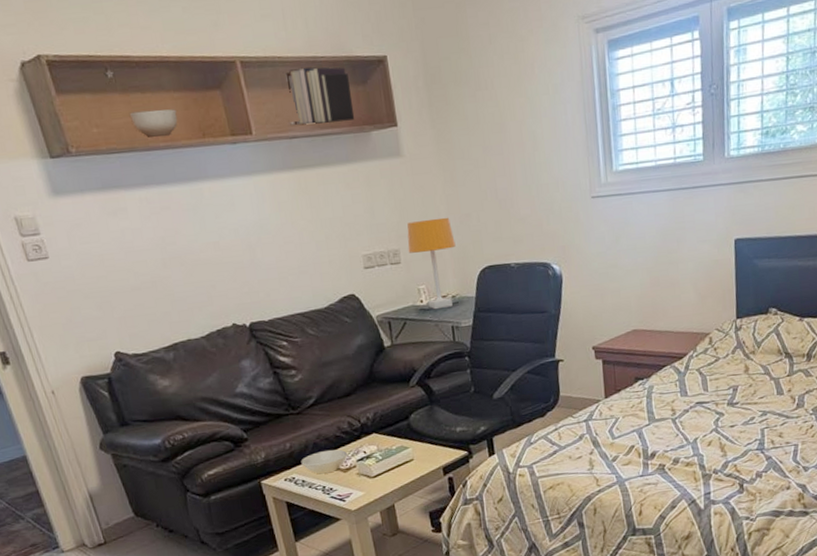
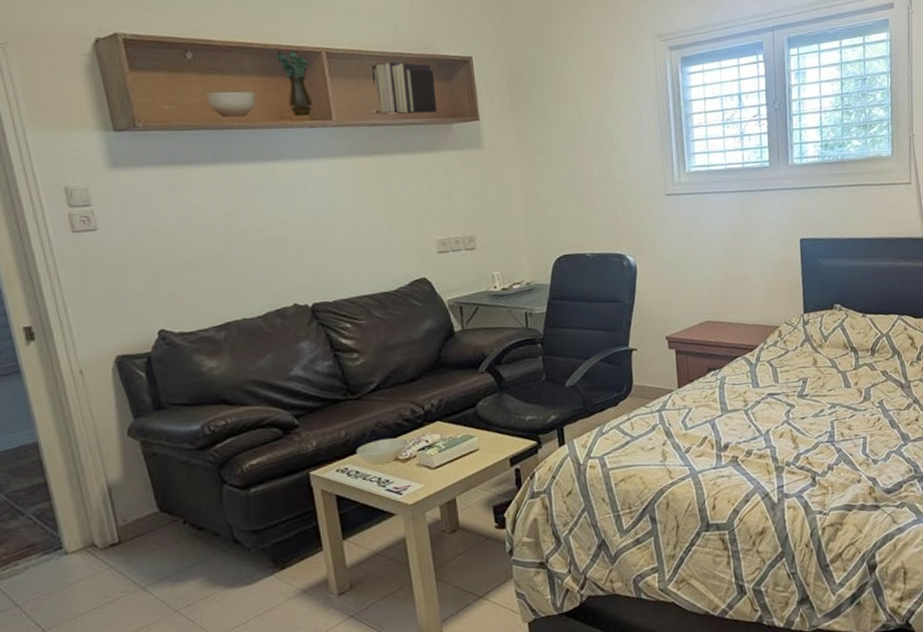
vase: none [191,62,233,133] -> present [275,51,313,116]
desk lamp: present [407,217,456,310] -> none [484,207,532,296]

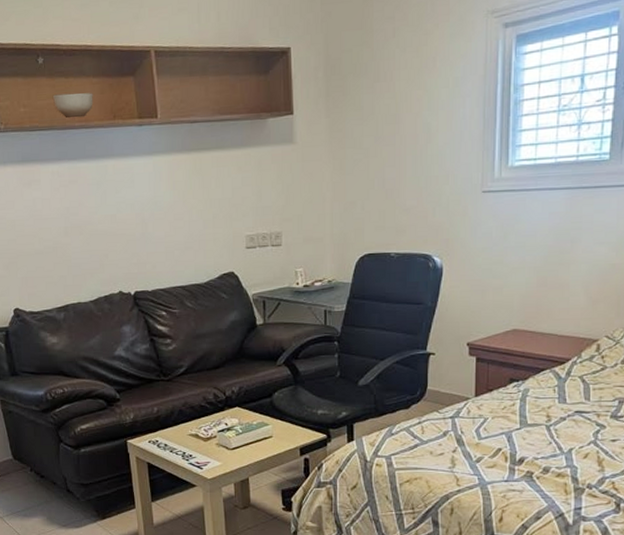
vase: present [275,51,313,116] -> none [111,51,141,115]
soup bowl: present [356,438,409,465] -> none [165,418,210,440]
books: present [371,62,438,115] -> none [193,57,254,111]

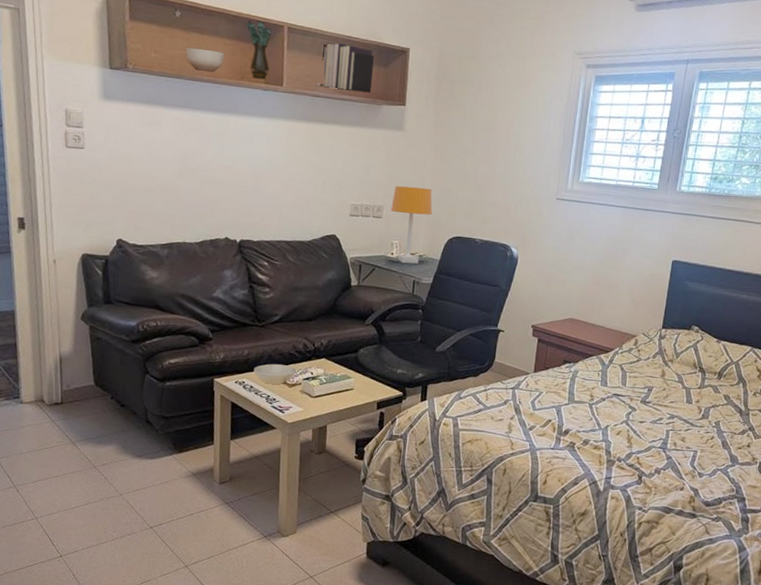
vase: none [111,51,141,115] -> present [246,20,271,80]
soup bowl: none [165,418,210,440] -> present [253,363,297,385]
books: none [193,57,254,111] -> present [316,43,374,93]
desk lamp: none [290,203,337,293] -> present [390,186,433,264]

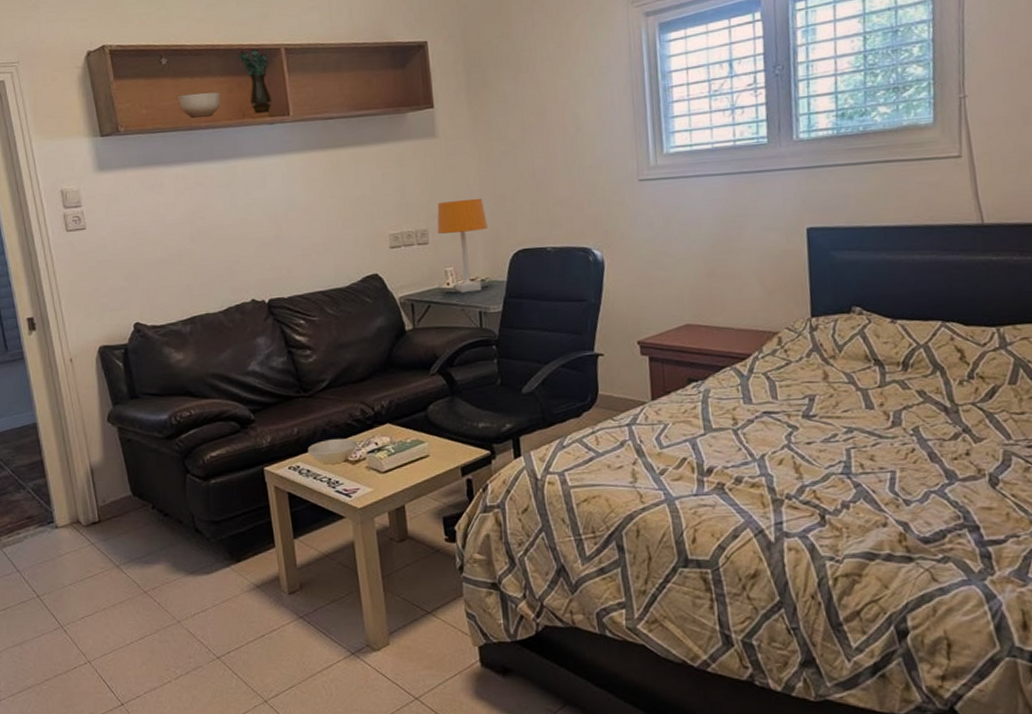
books: present [316,43,374,93] -> none [327,52,392,108]

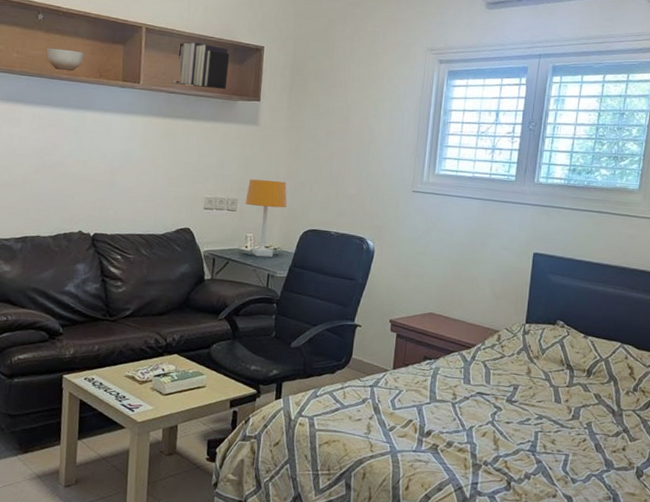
vase: present [239,50,272,114] -> none [105,22,130,78]
soup bowl: present [307,438,358,465] -> none [103,359,148,382]
books: none [327,52,392,108] -> present [172,42,229,89]

